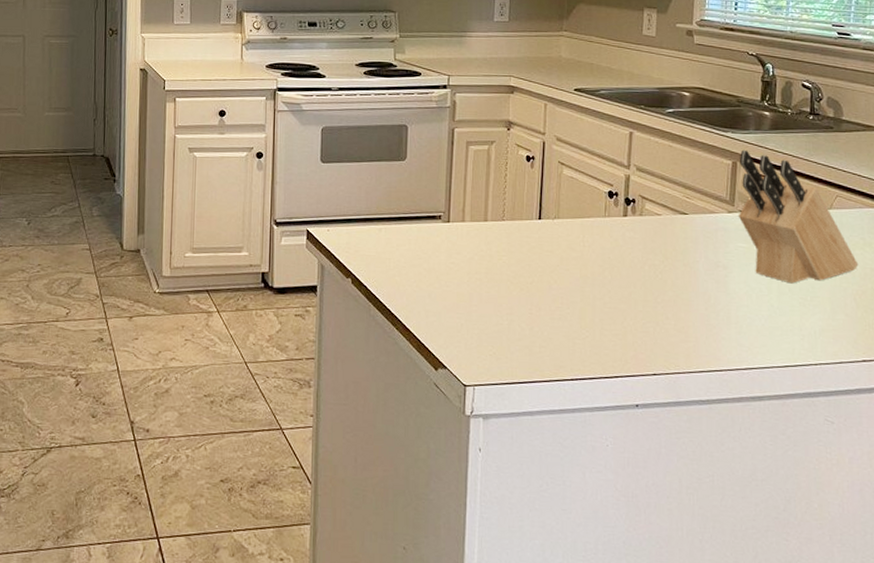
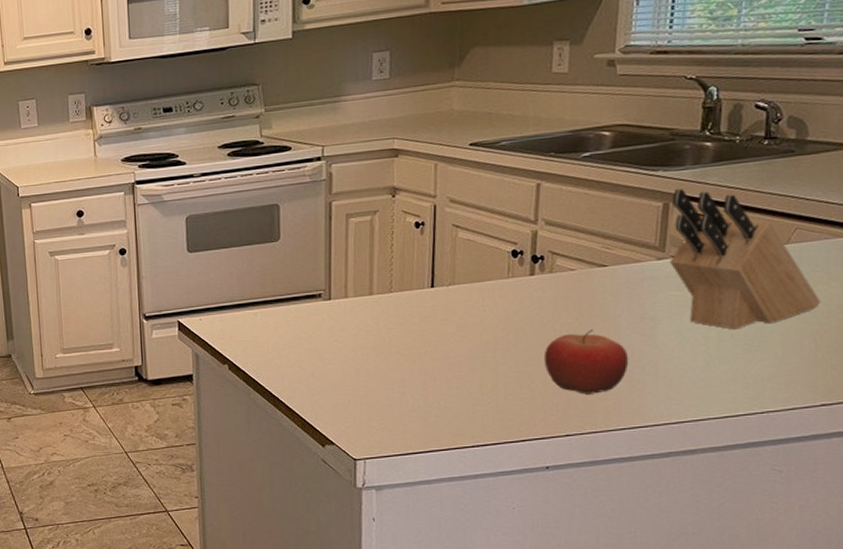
fruit: none [634,272,706,335] -> present [543,329,629,394]

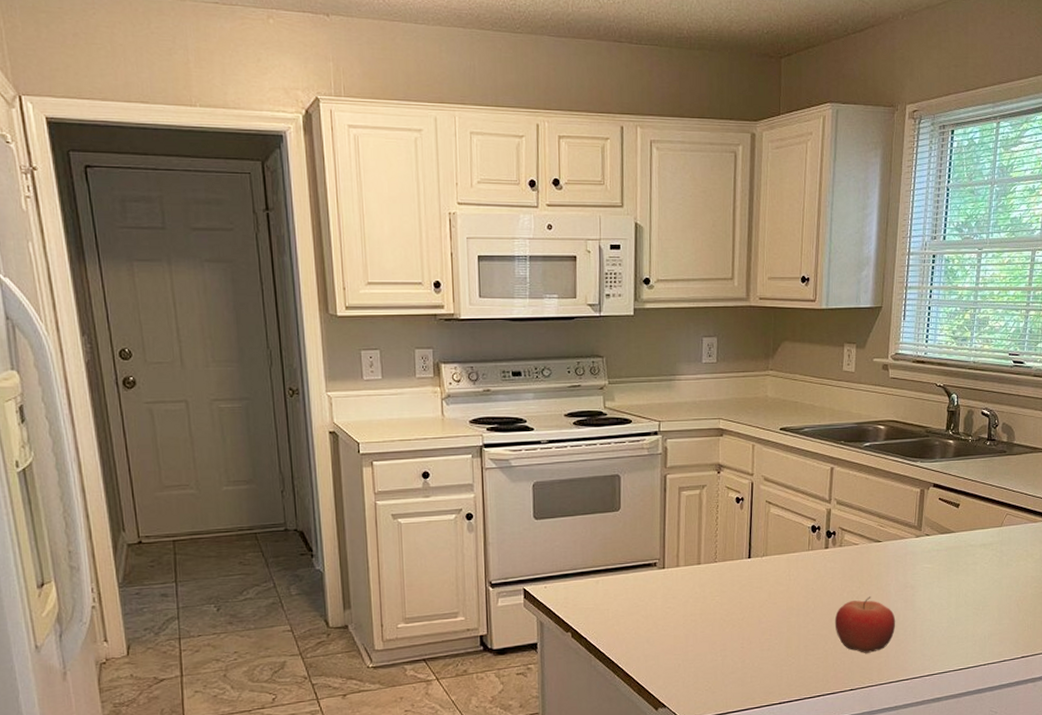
knife block: present [669,188,821,330] -> none [924,477,1022,597]

